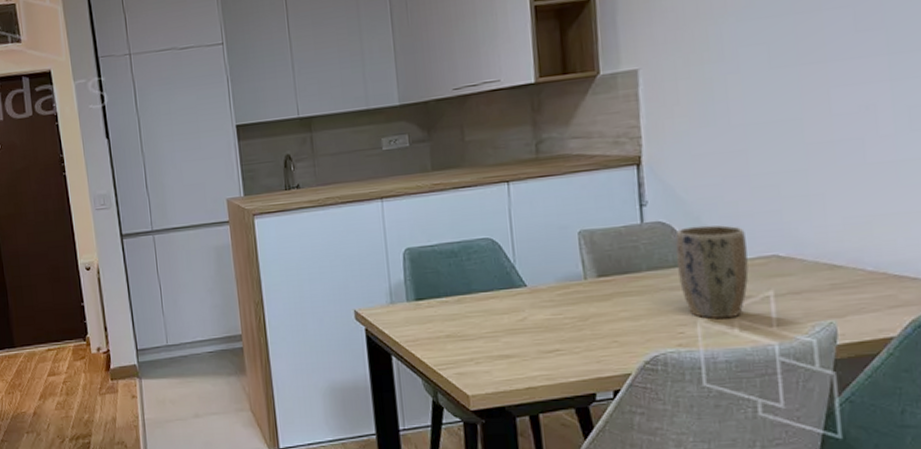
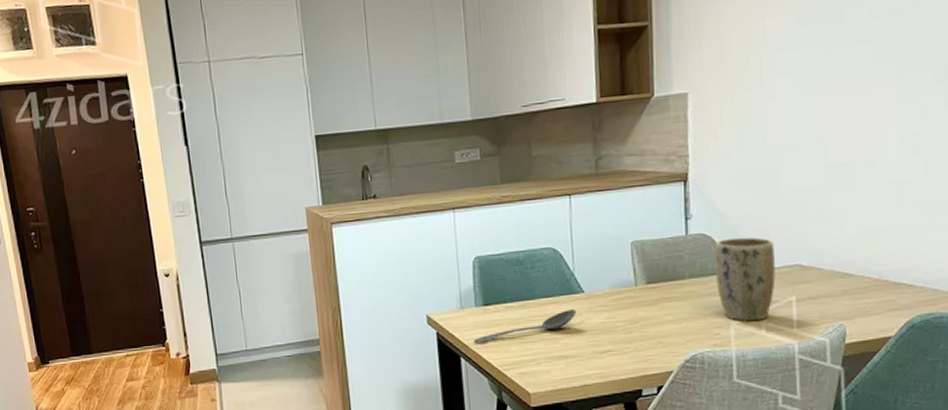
stirrer: none [405,304,519,341] -> present [473,308,577,344]

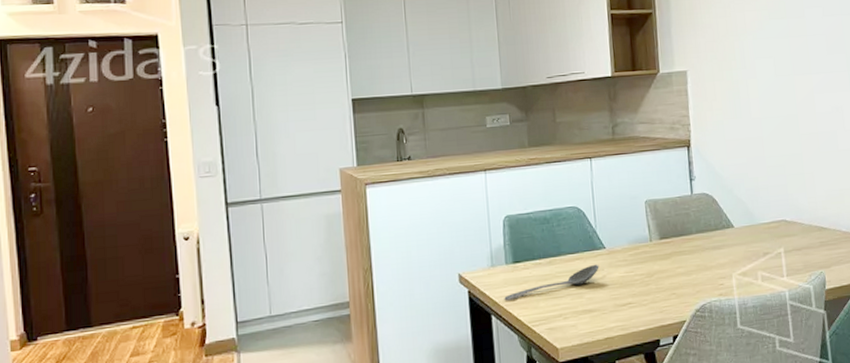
plant pot: present [715,237,776,322] -> none [716,196,767,272]

